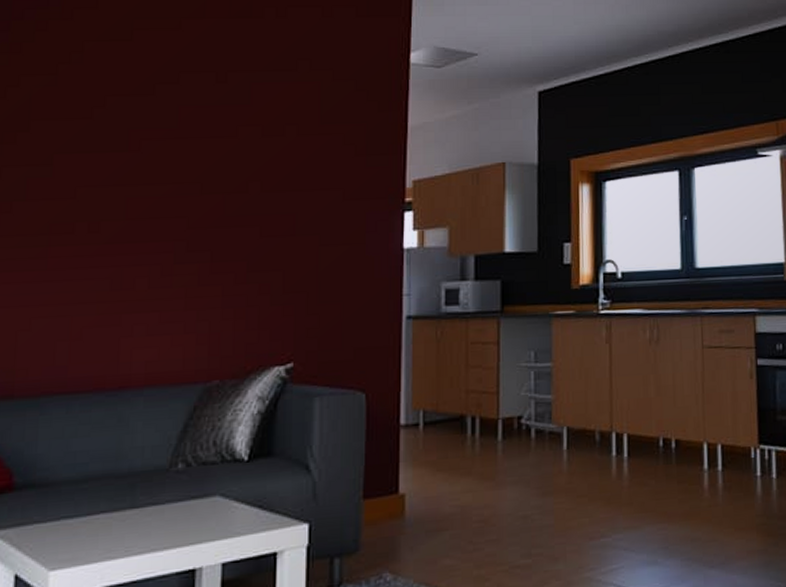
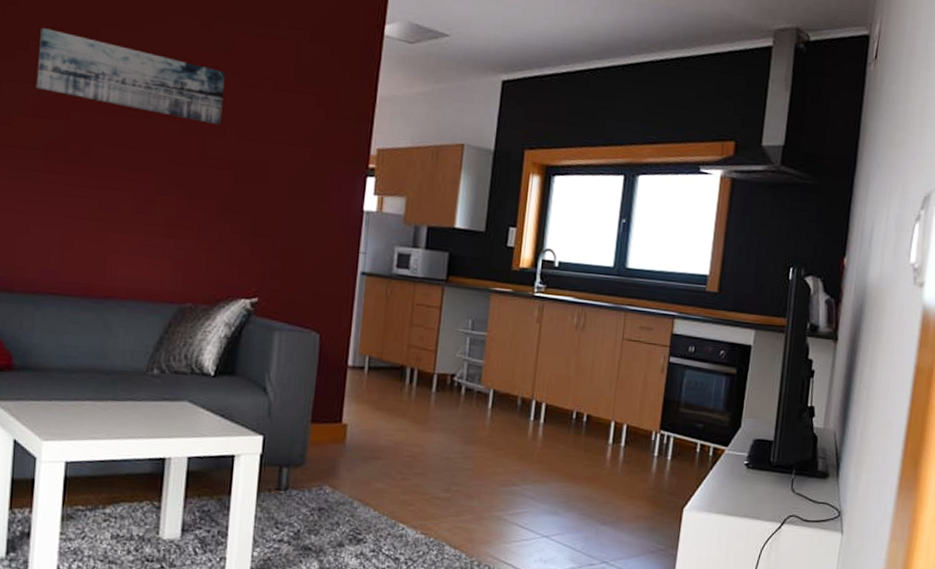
wall art: none [39,106,244,181] -> present [36,28,225,126]

